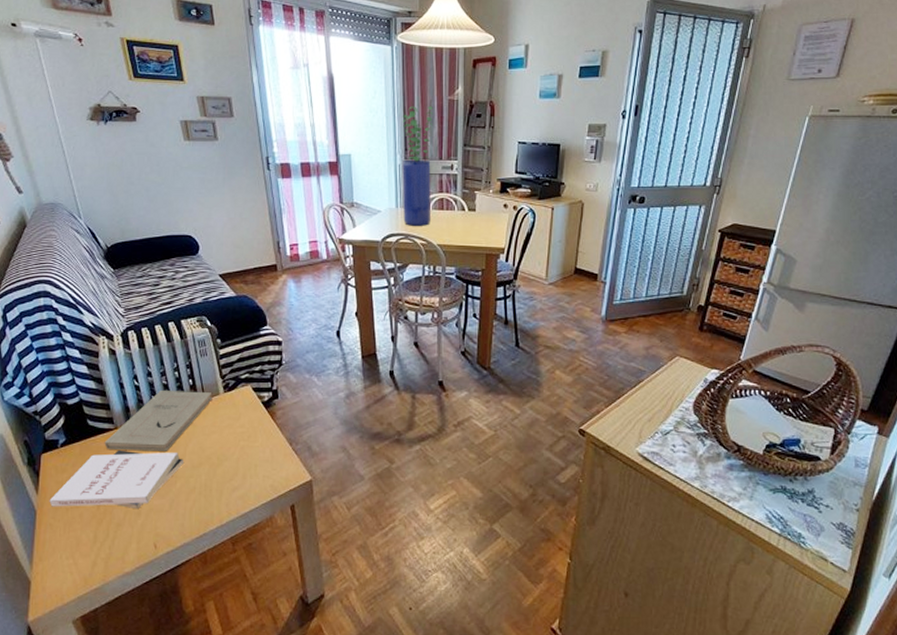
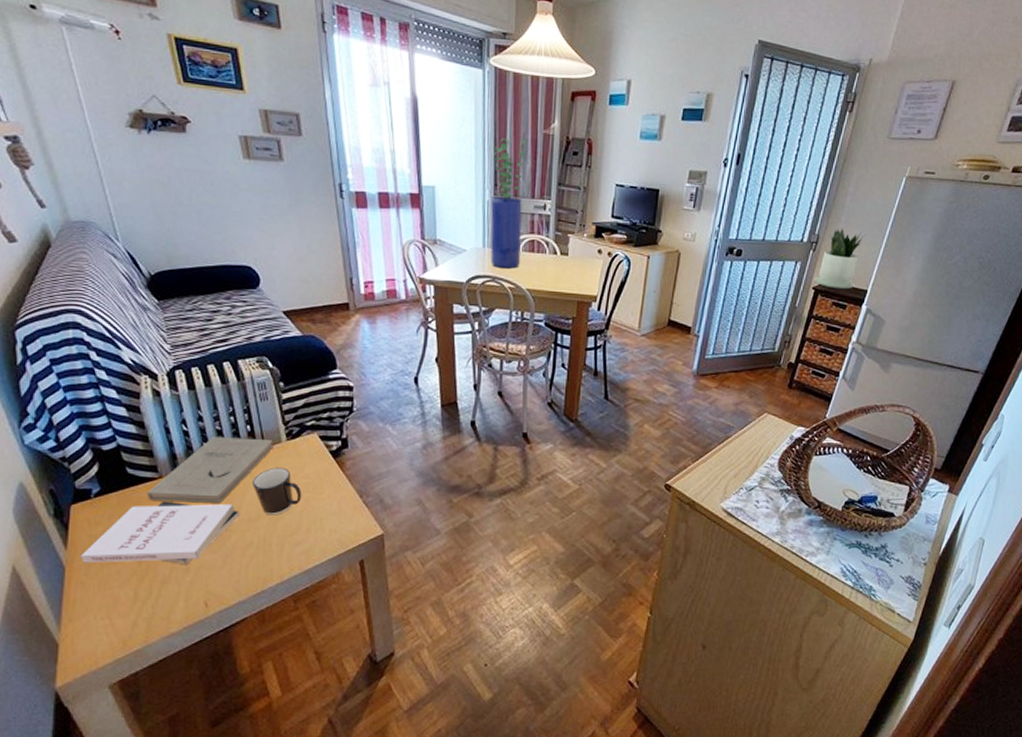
mug: none [195,418,238,463] -> present [252,467,302,516]
planter: none [719,170,769,231] -> present [813,228,865,290]

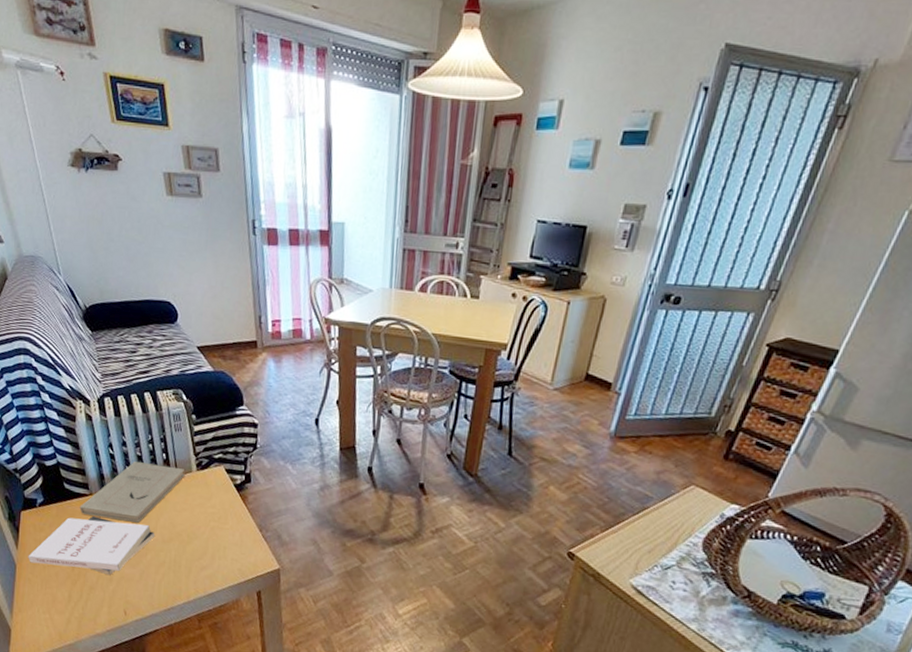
mug: present [252,467,302,516] -> none [166,495,209,540]
vase: present [490,132,526,269] -> none [397,163,442,311]
planter: present [813,228,865,290] -> none [768,273,843,349]

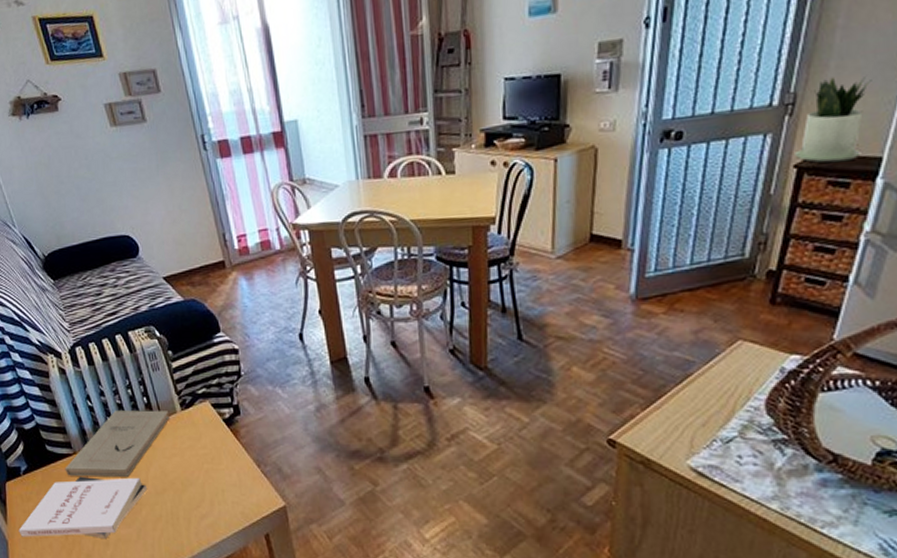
planter: none [768,273,843,349] -> present [793,77,870,164]

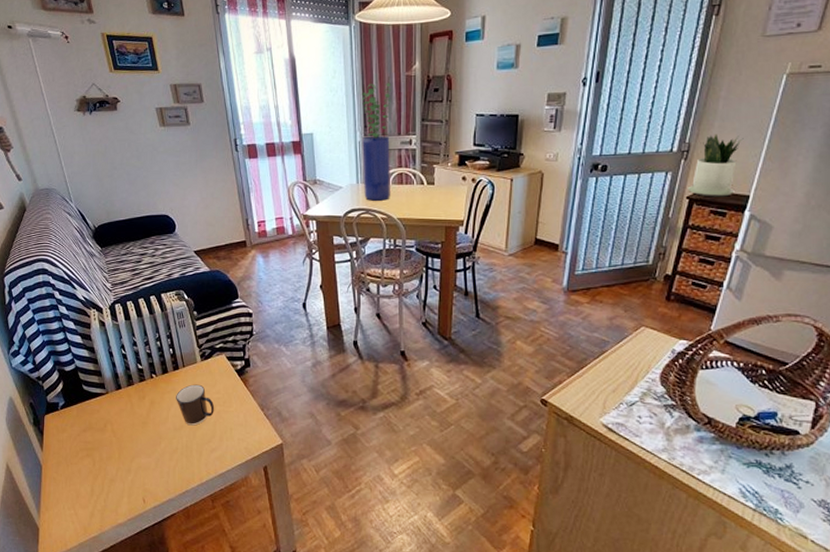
books: present [18,476,148,540] -> none [52,412,168,467]
book: present [65,410,170,477] -> none [97,359,191,415]
mug: none [155,438,202,488] -> present [176,384,215,426]
vase: none [355,39,400,201] -> present [361,77,391,201]

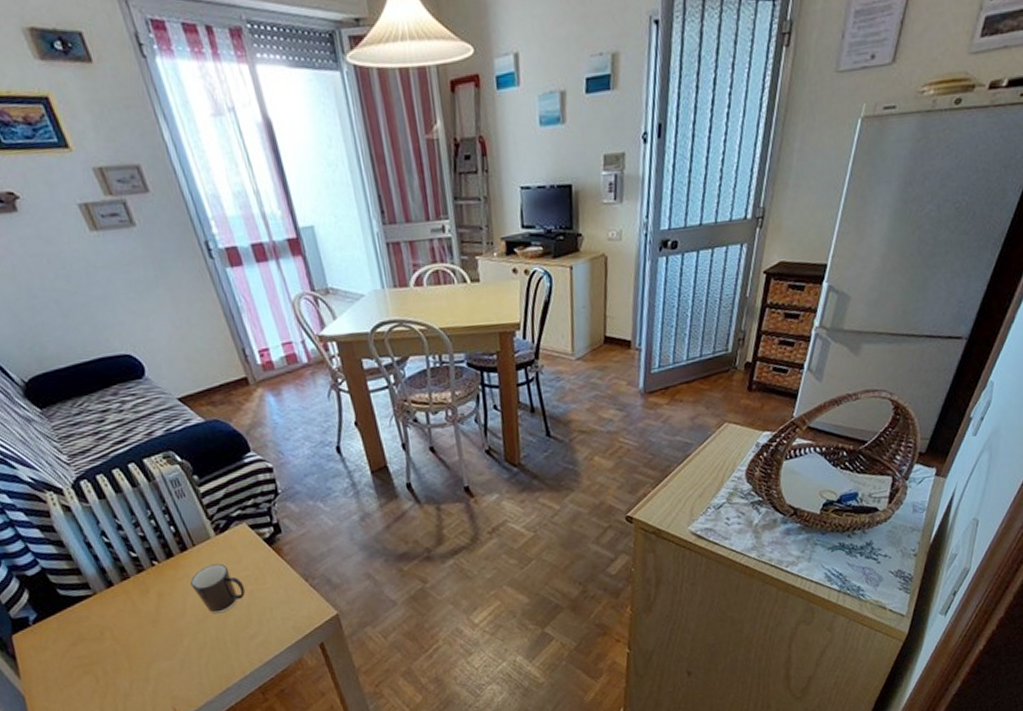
vase: present [361,77,391,201] -> none [370,142,427,310]
planter: present [686,133,742,197] -> none [763,194,818,270]

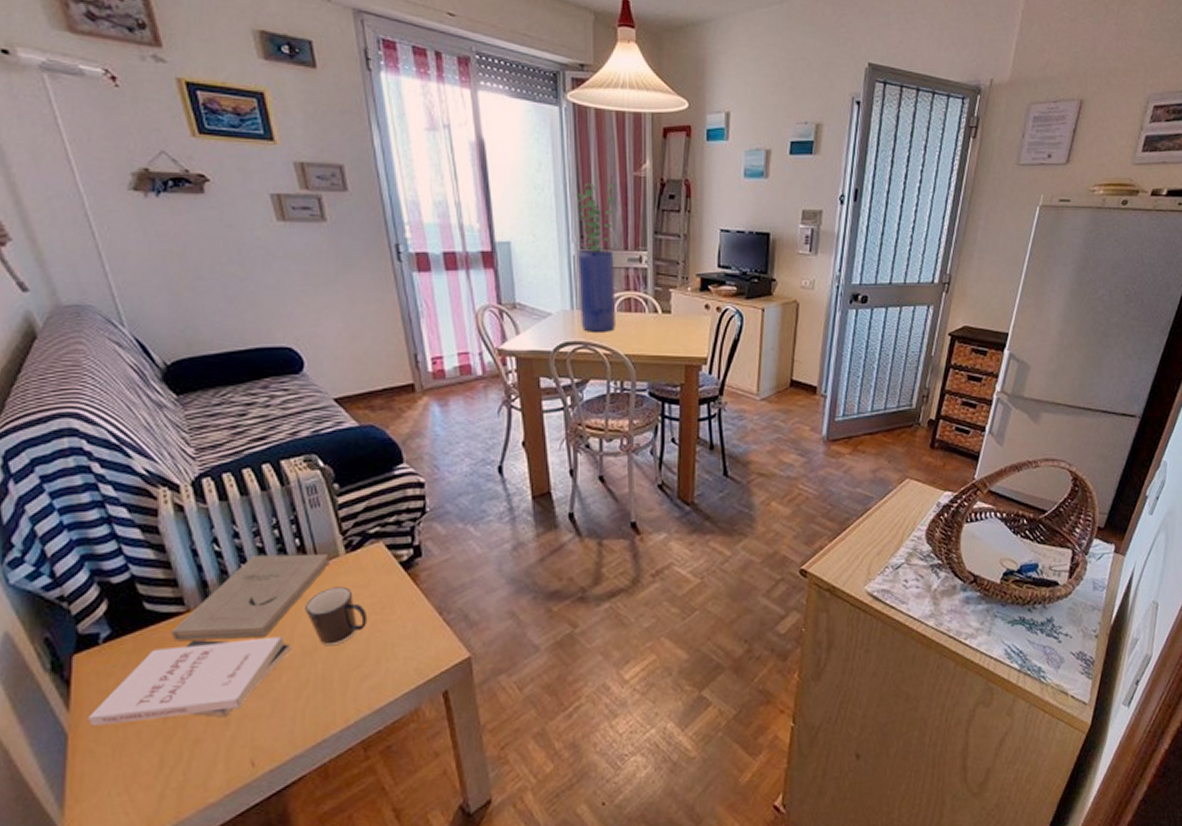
books: none [36,609,187,689] -> present [87,637,292,727]
book: none [84,537,204,618] -> present [171,553,329,640]
vase: none [370,142,427,310] -> present [576,176,615,332]

